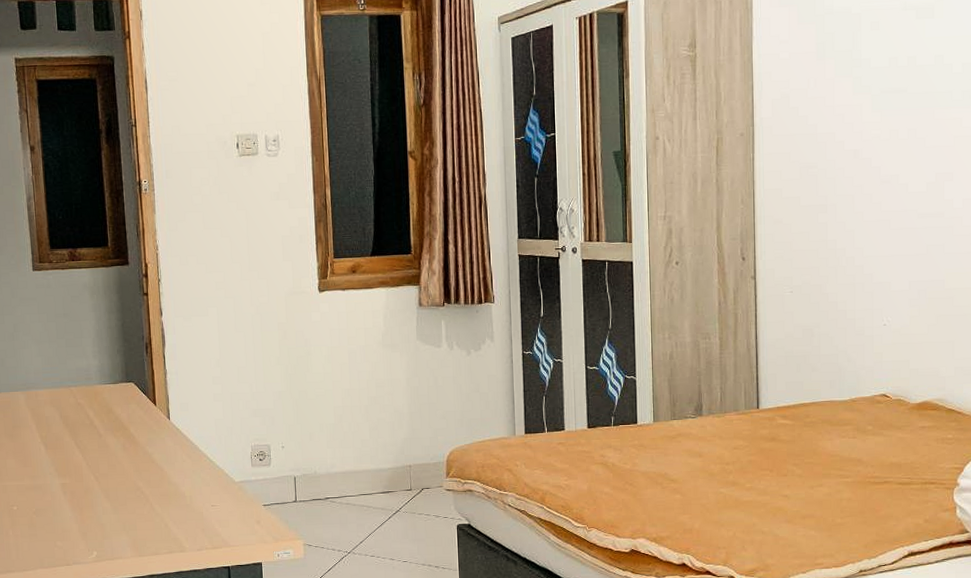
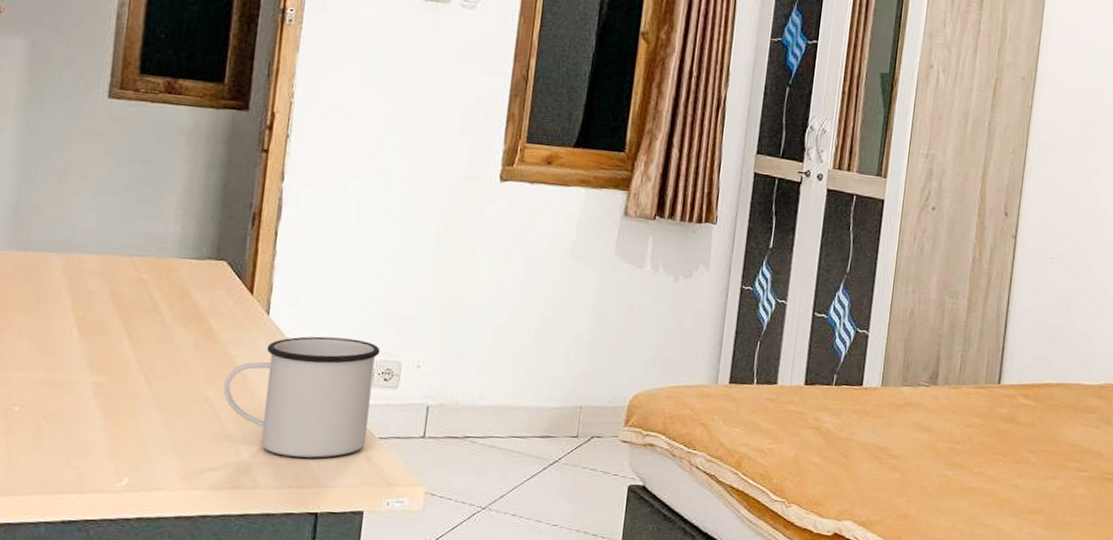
mug: none [148,431,254,526] -> present [223,336,380,458]

